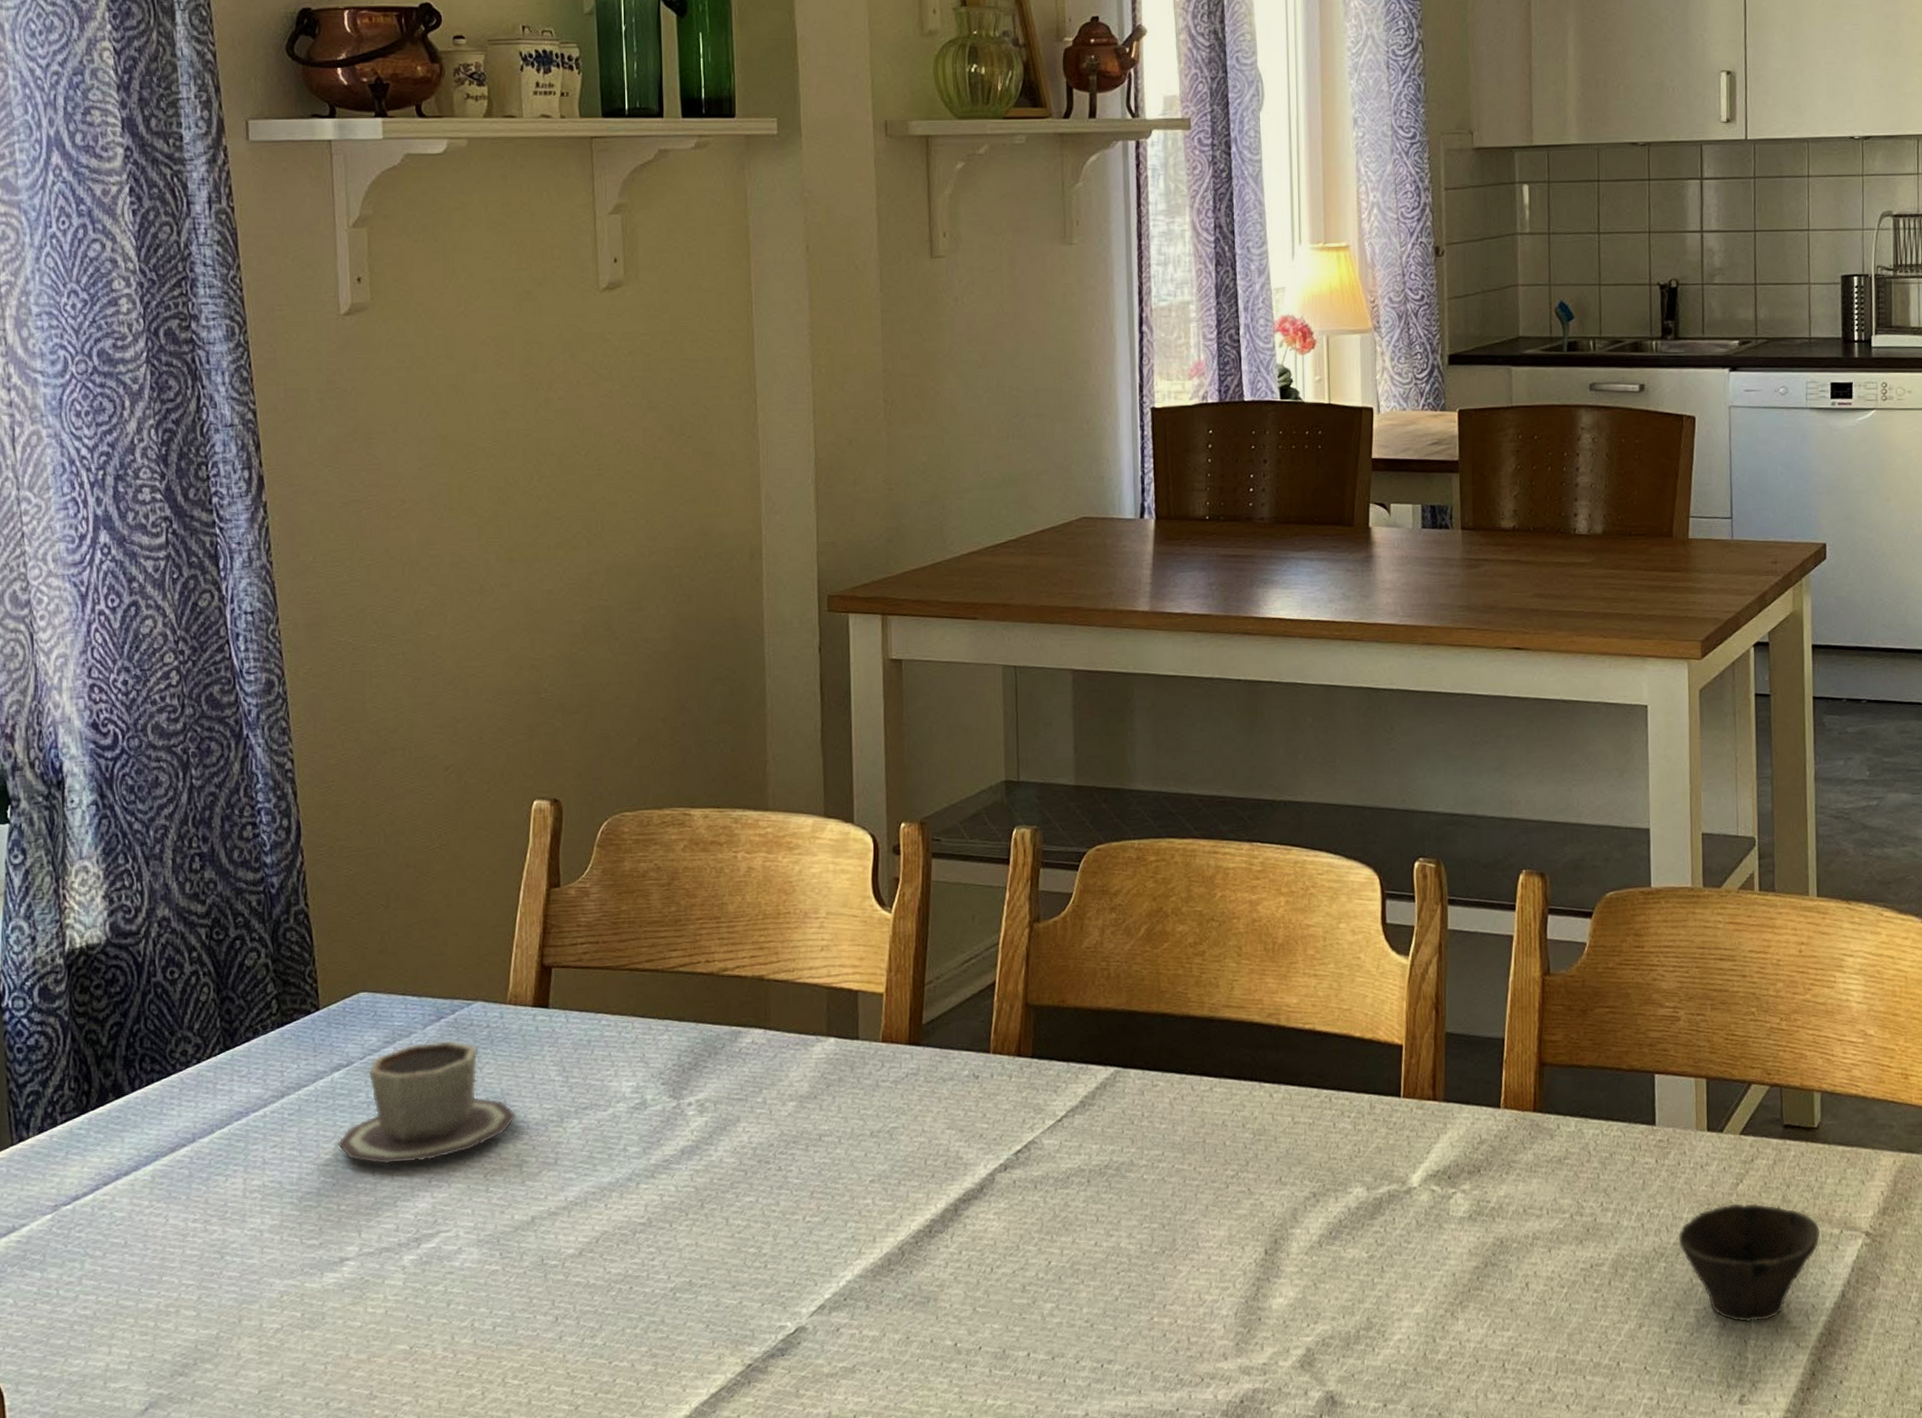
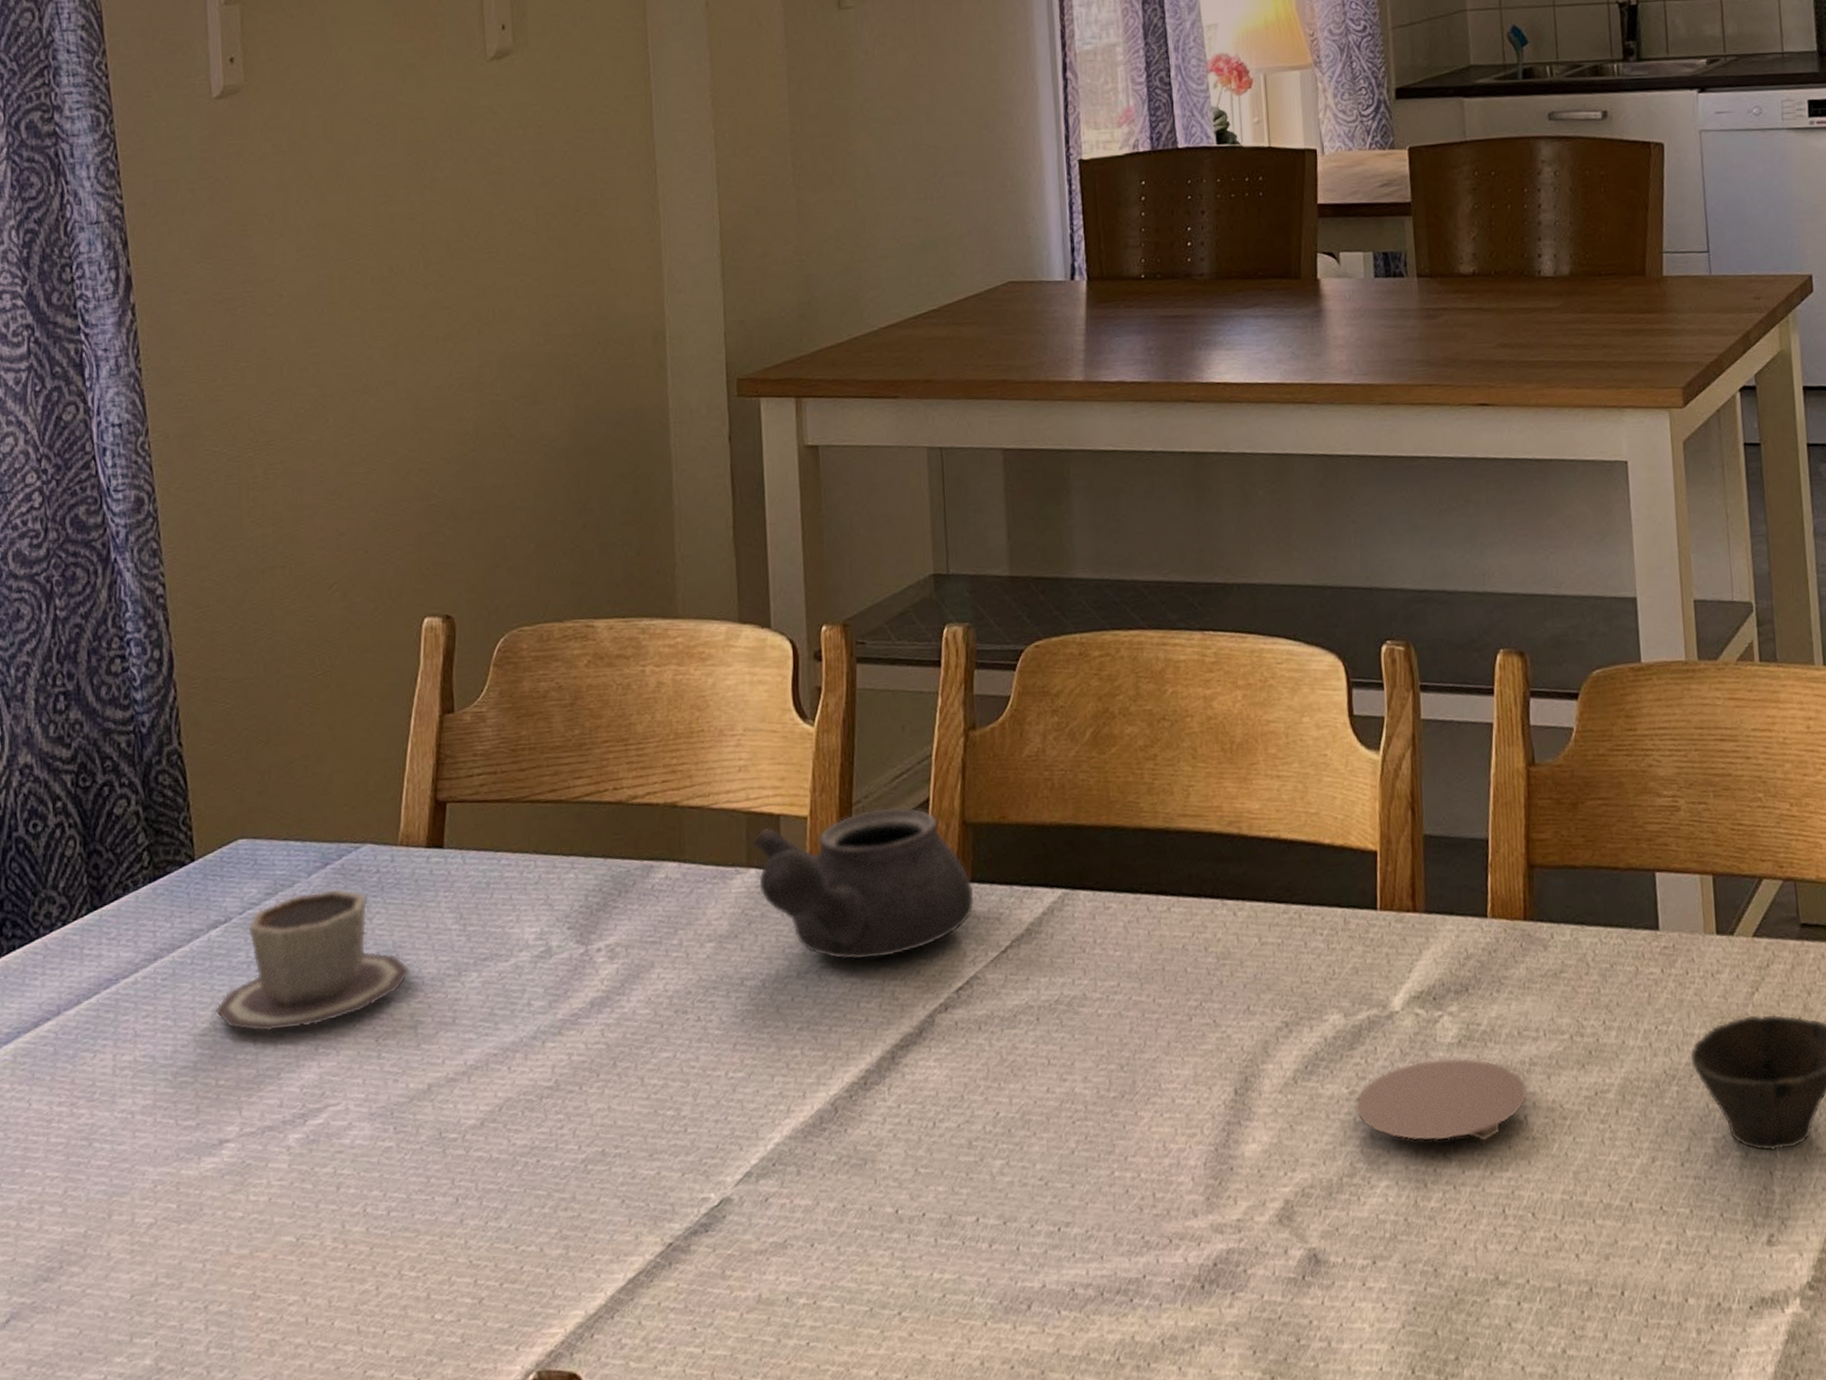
teapot: none [832,988,1034,1123] -> present [752,807,975,960]
coaster: none [1373,1230,1529,1304] -> present [1355,1058,1528,1141]

